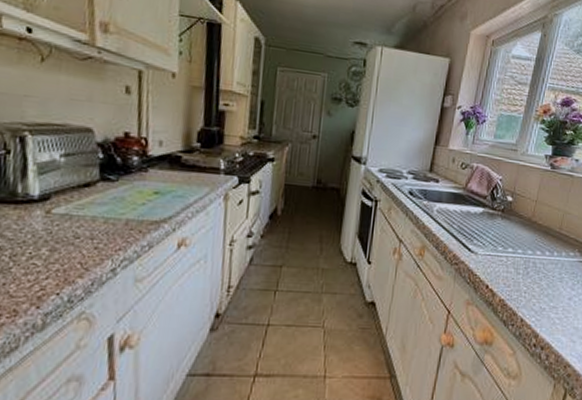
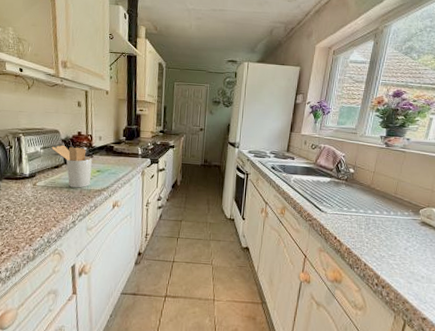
utensil holder: none [79,151,147,218] -> present [51,145,92,188]

